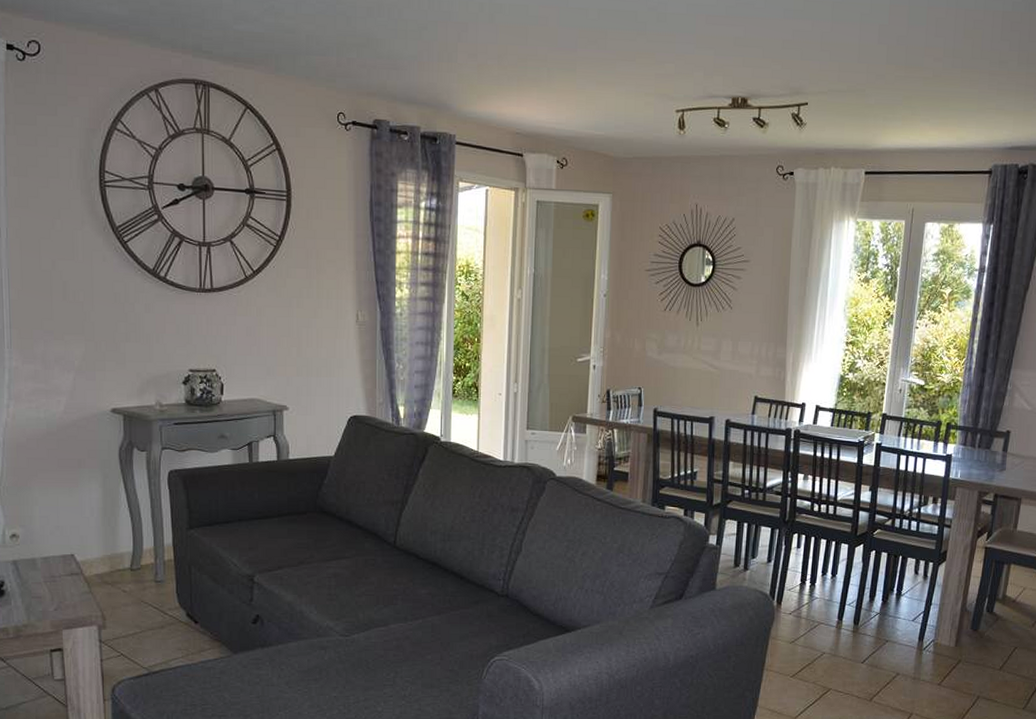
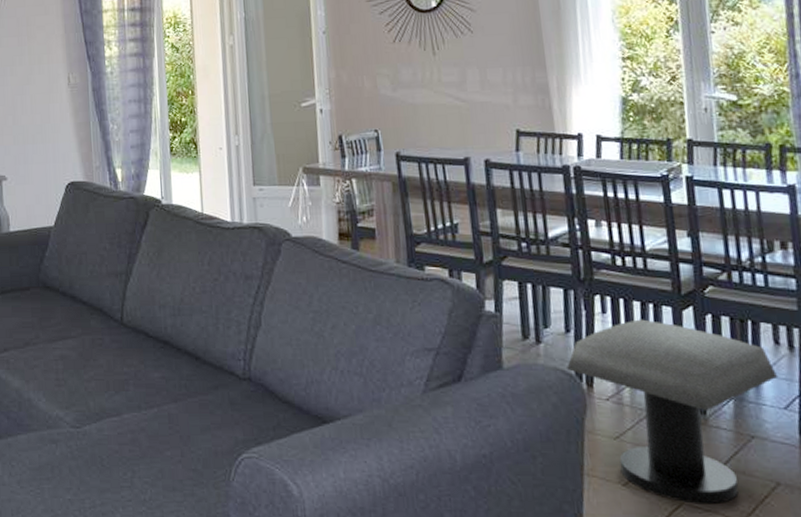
stool: none [764,553,913,690] -> present [567,319,779,505]

